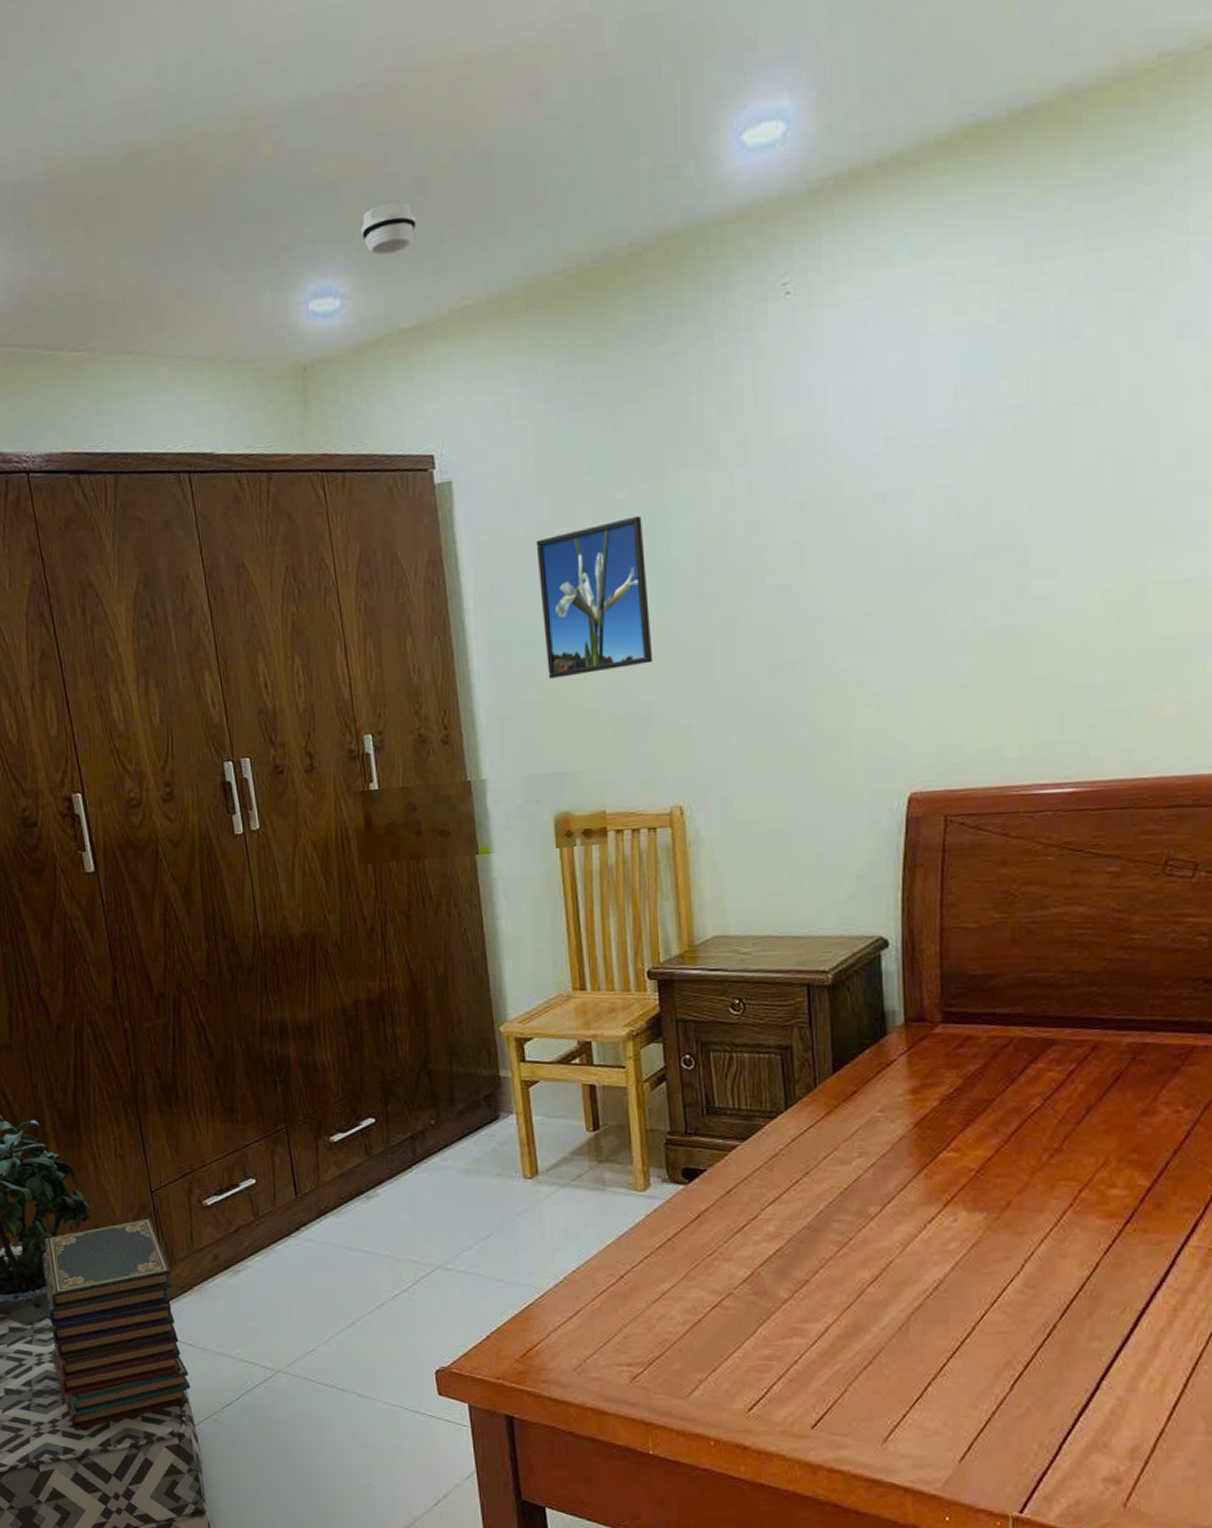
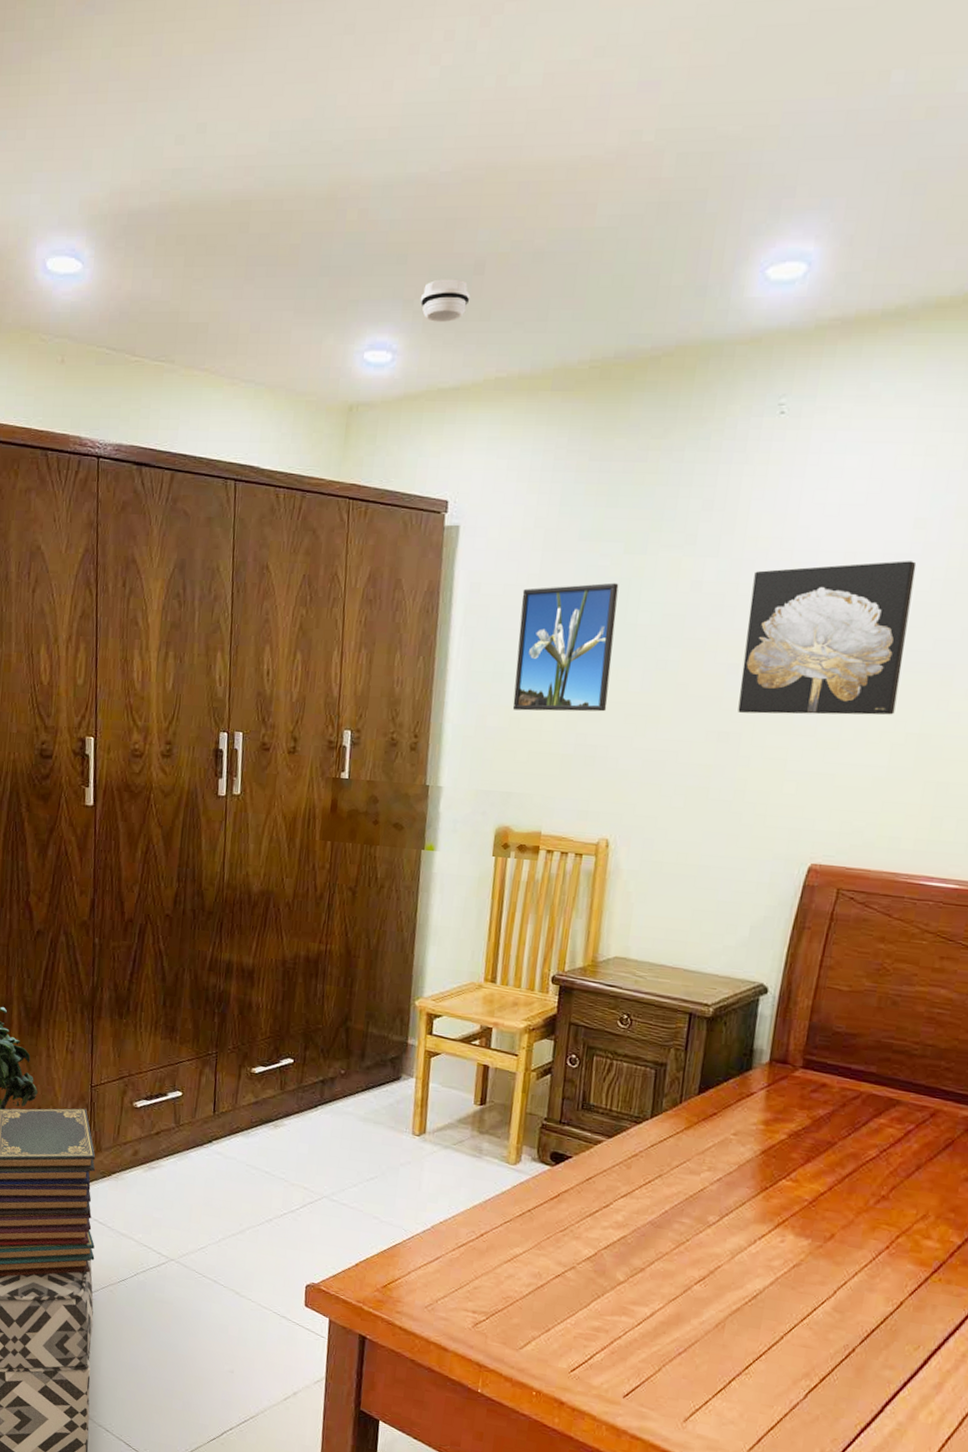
wall art: none [790,435,971,638] -> present [738,561,917,715]

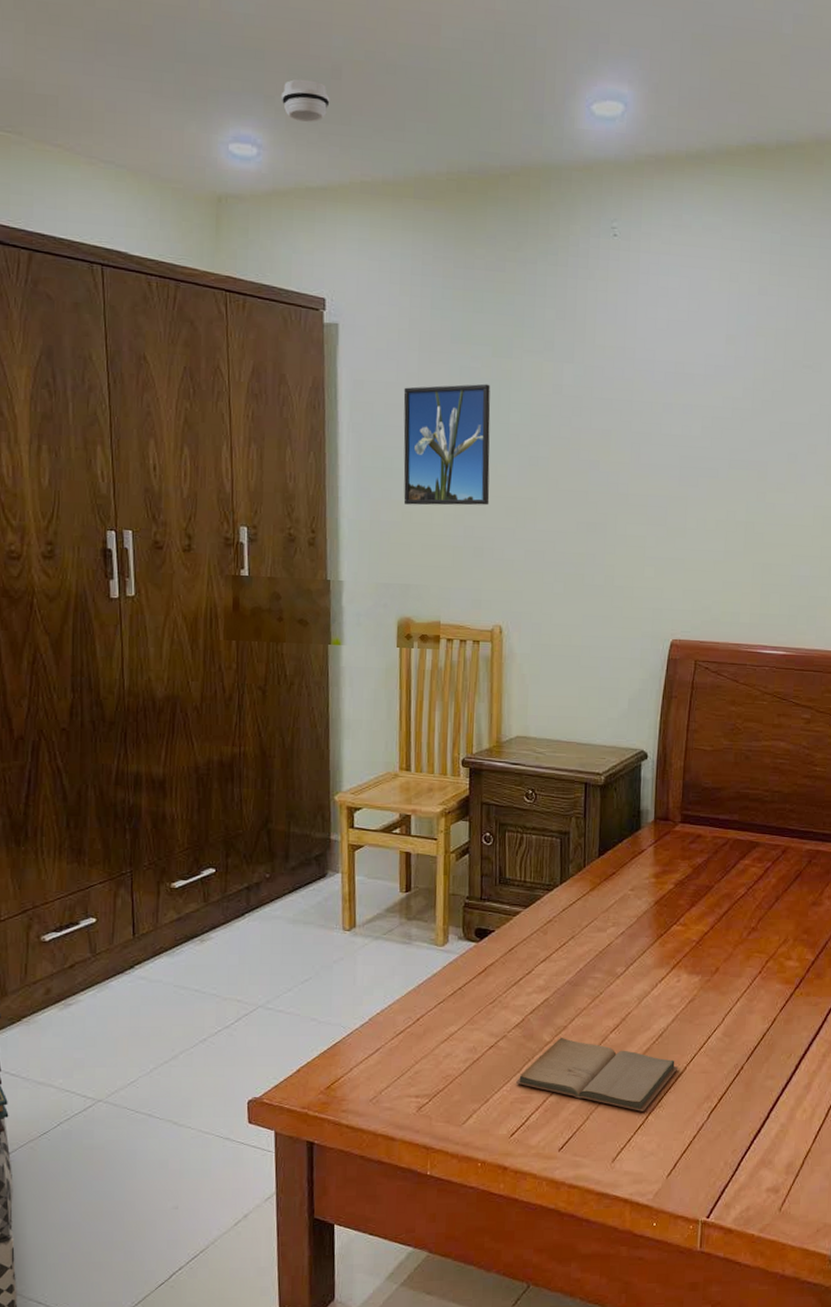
book: none [581,1278,773,1375] -> present [515,1037,678,1111]
wall art: present [738,561,917,715] -> none [601,371,731,506]

